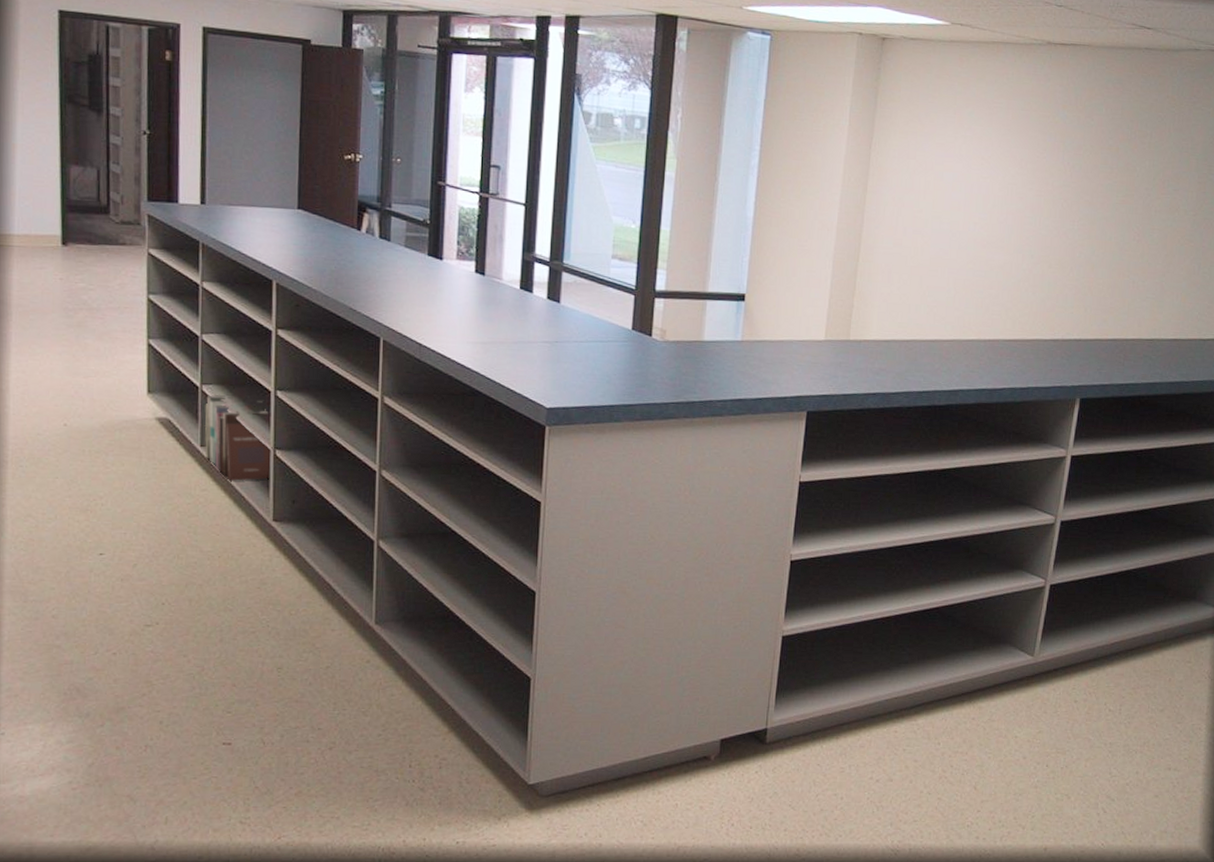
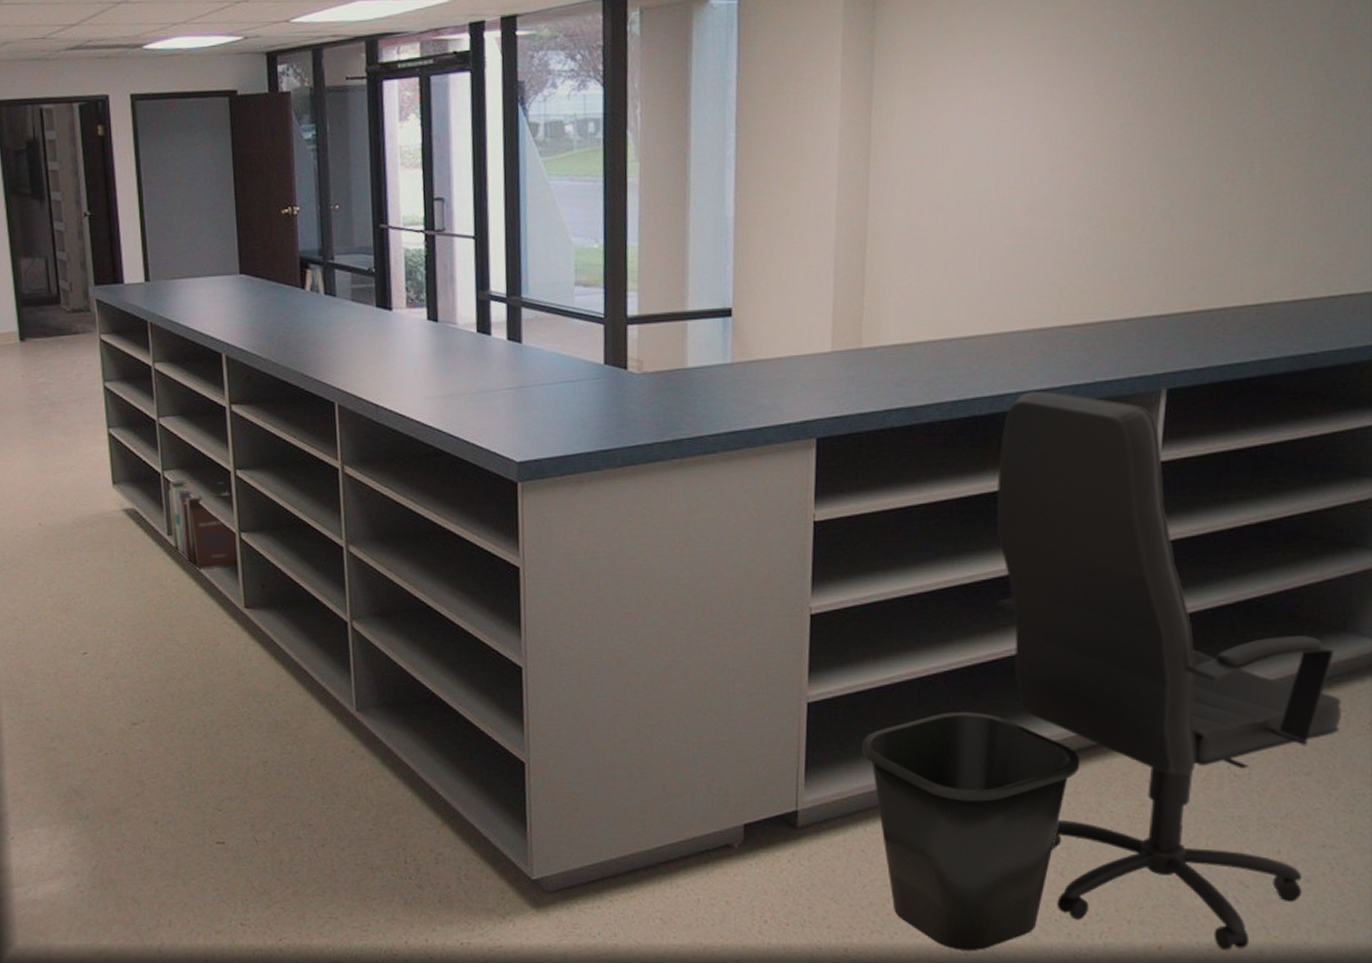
waste bin: none [824,650,996,851] -> present [861,712,1080,950]
office chair: none [941,390,1189,851] -> present [997,391,1342,950]

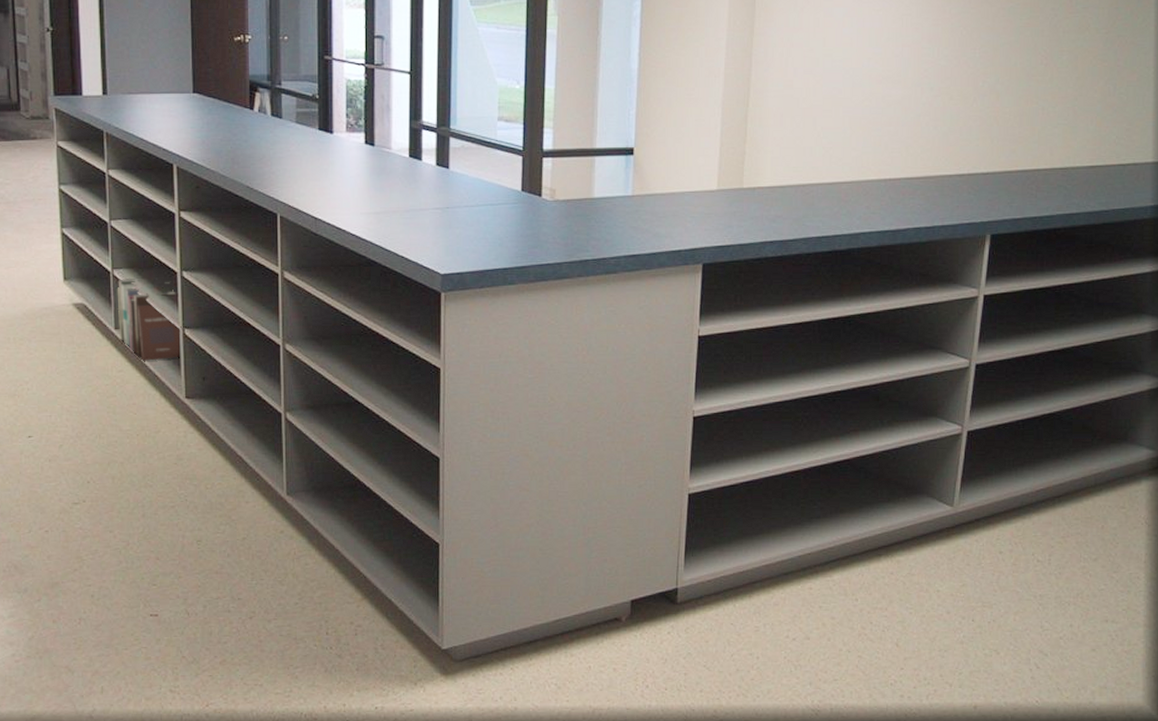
waste bin: present [861,712,1080,950] -> none [733,504,914,711]
office chair: present [997,391,1342,950] -> none [850,231,1123,709]

